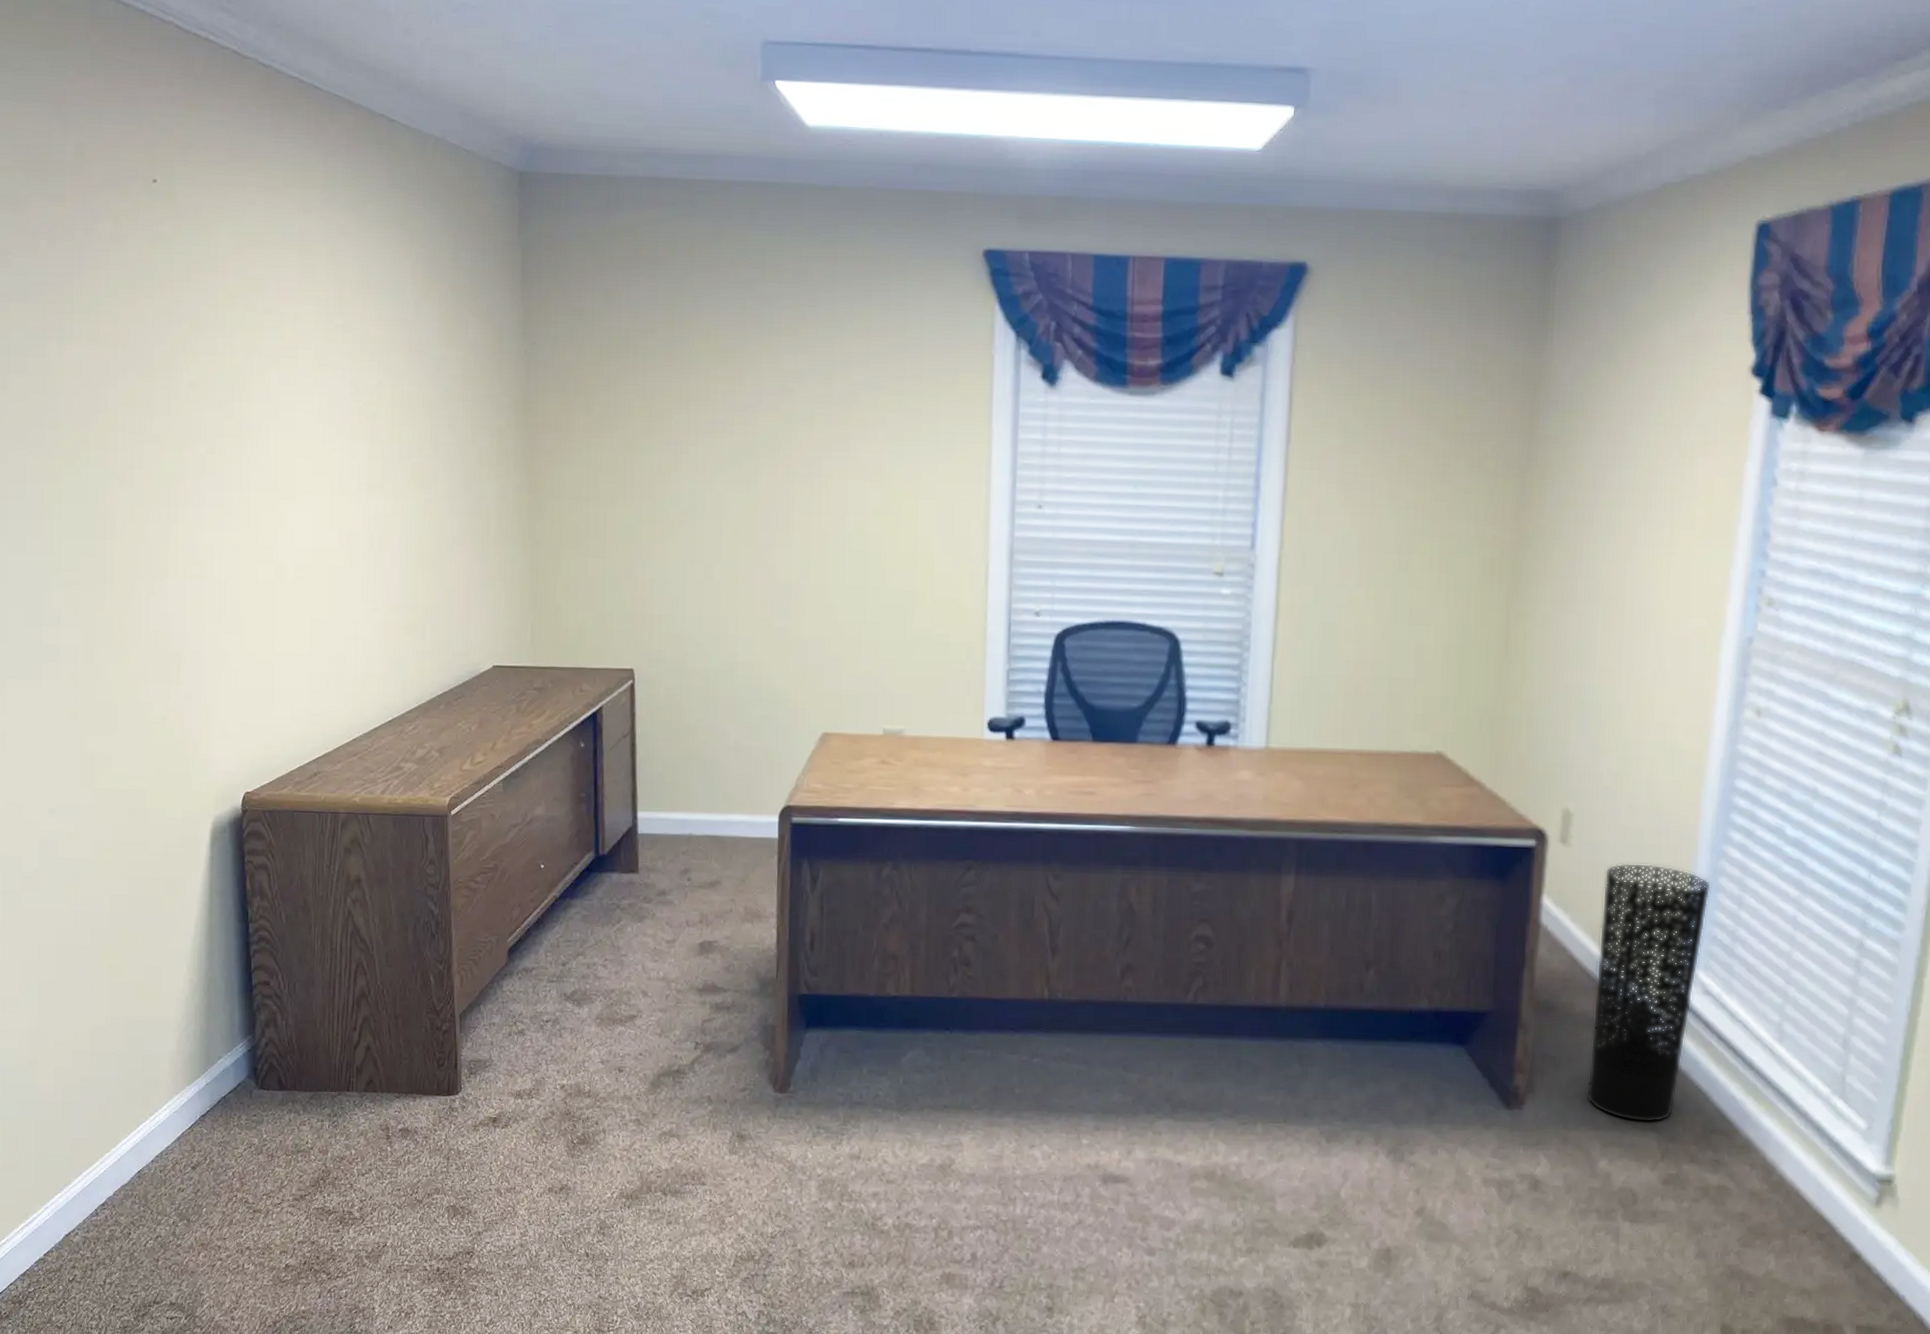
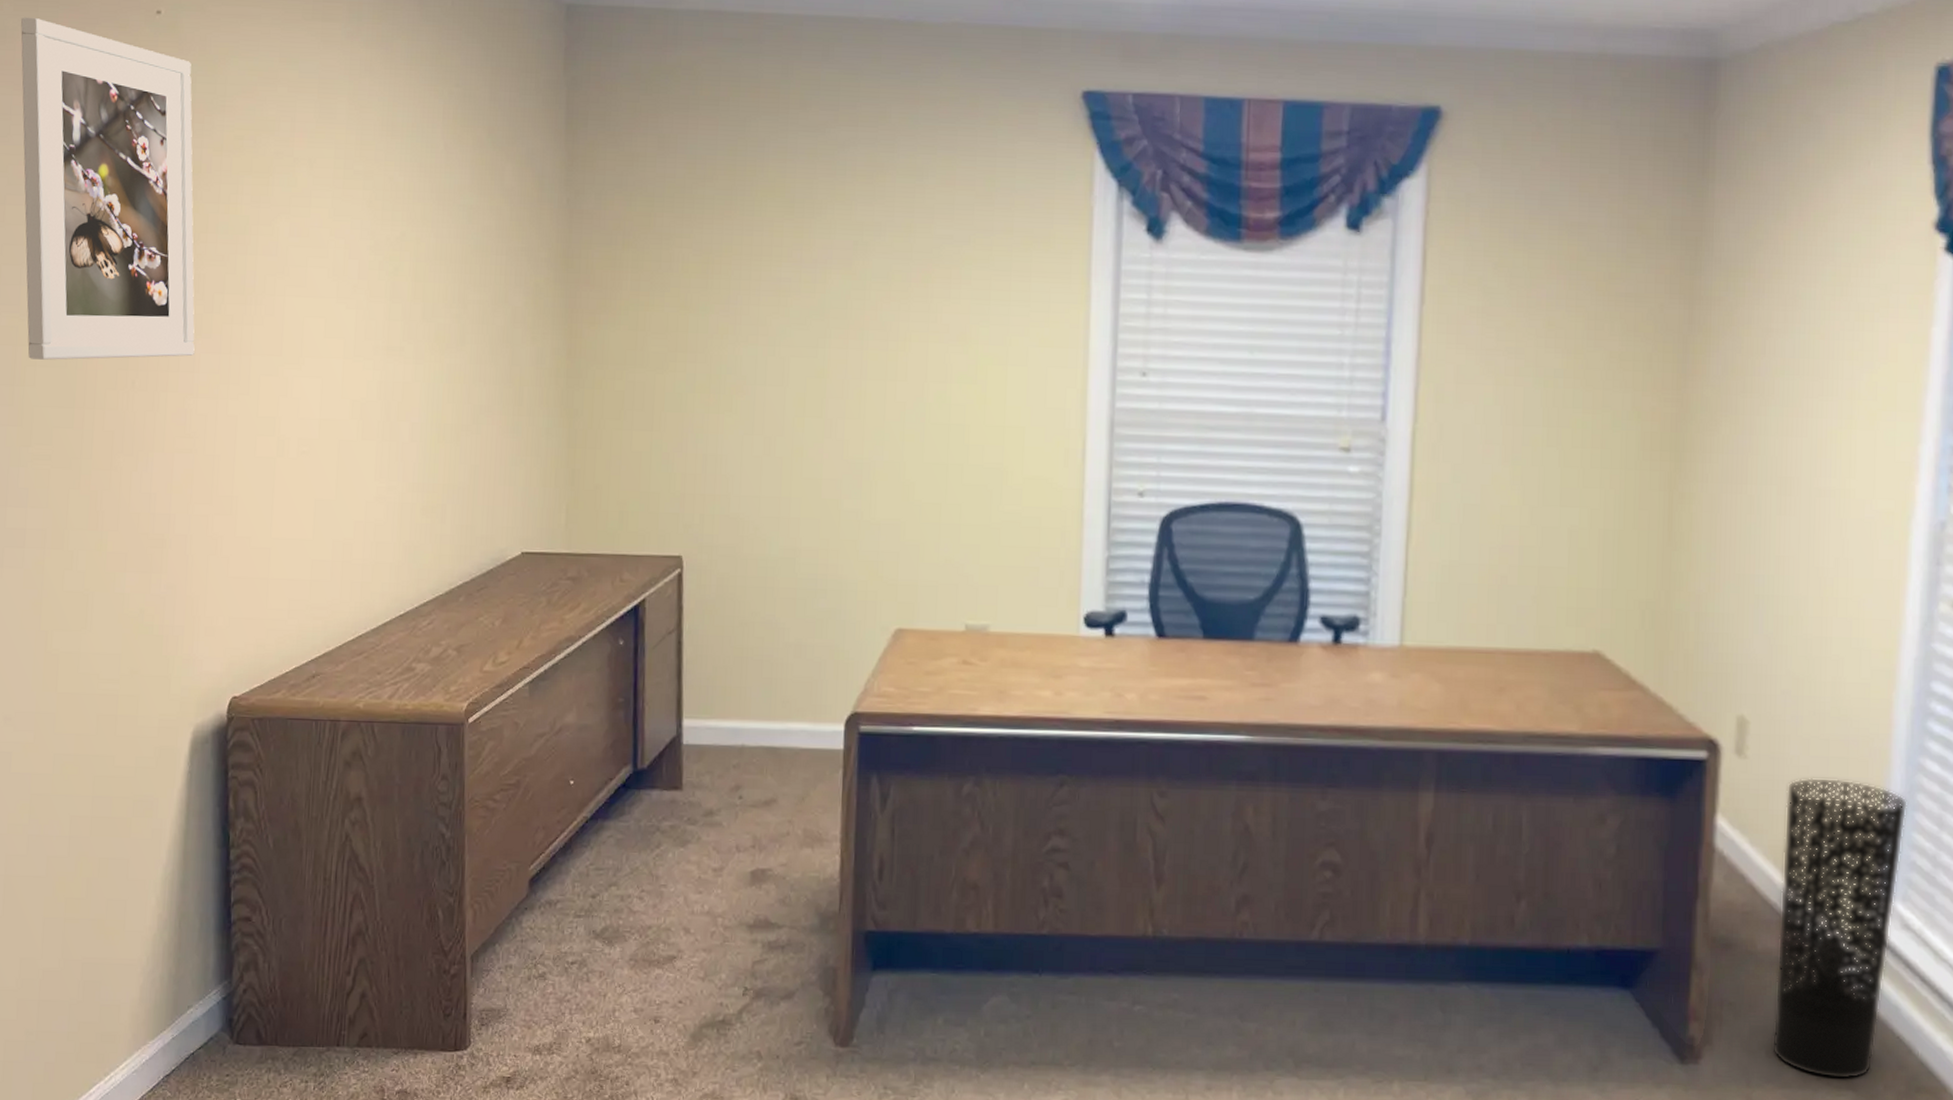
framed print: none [33,185,200,496] -> present [21,17,195,360]

